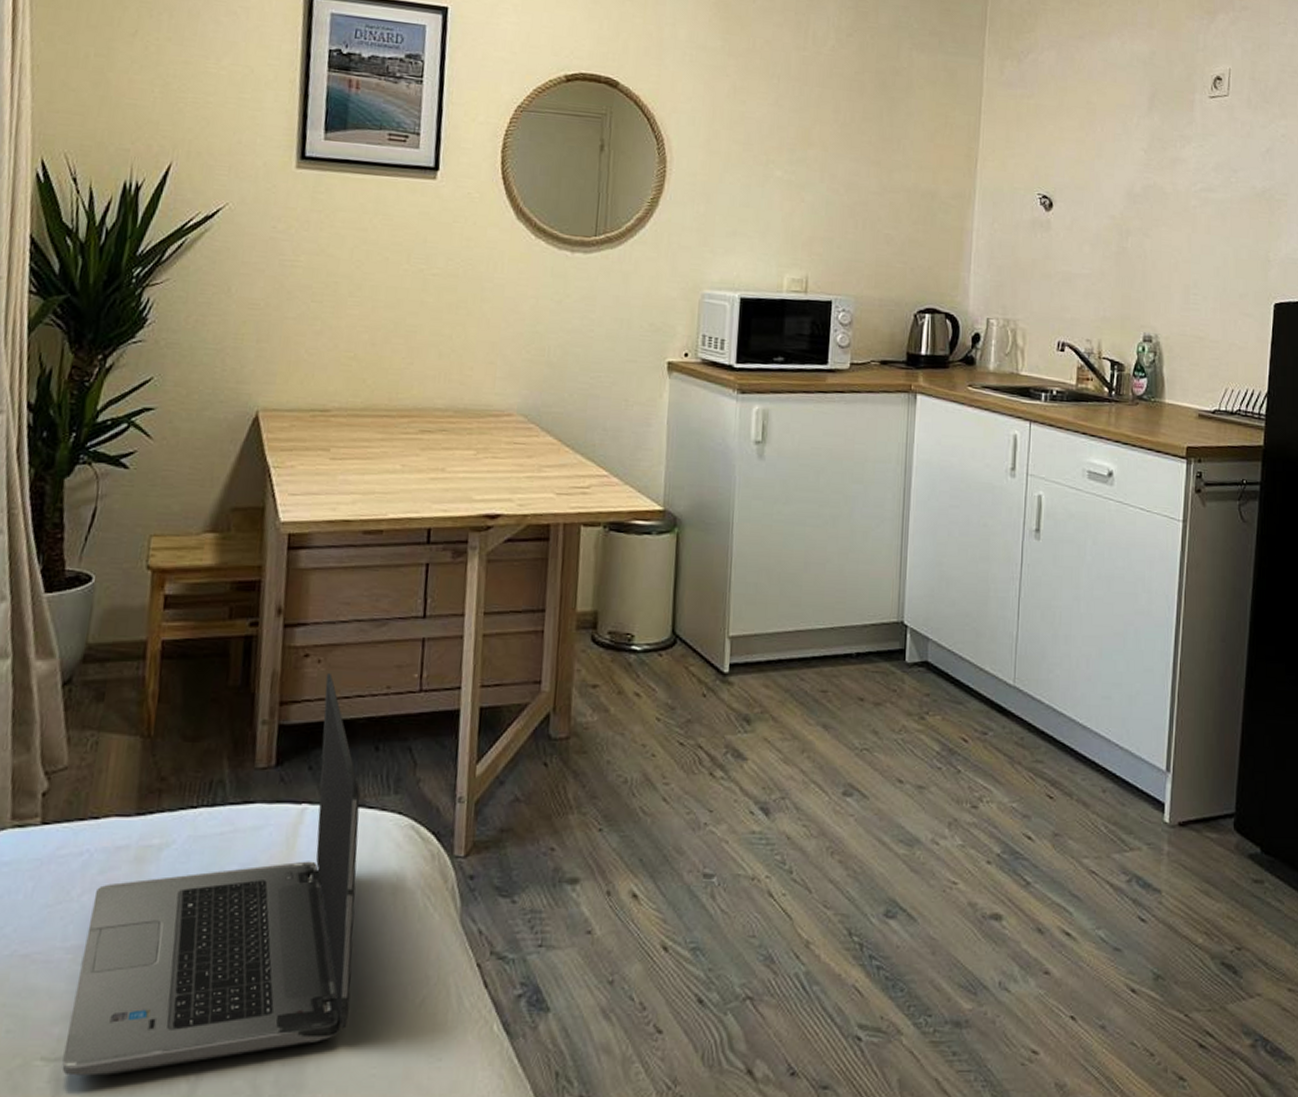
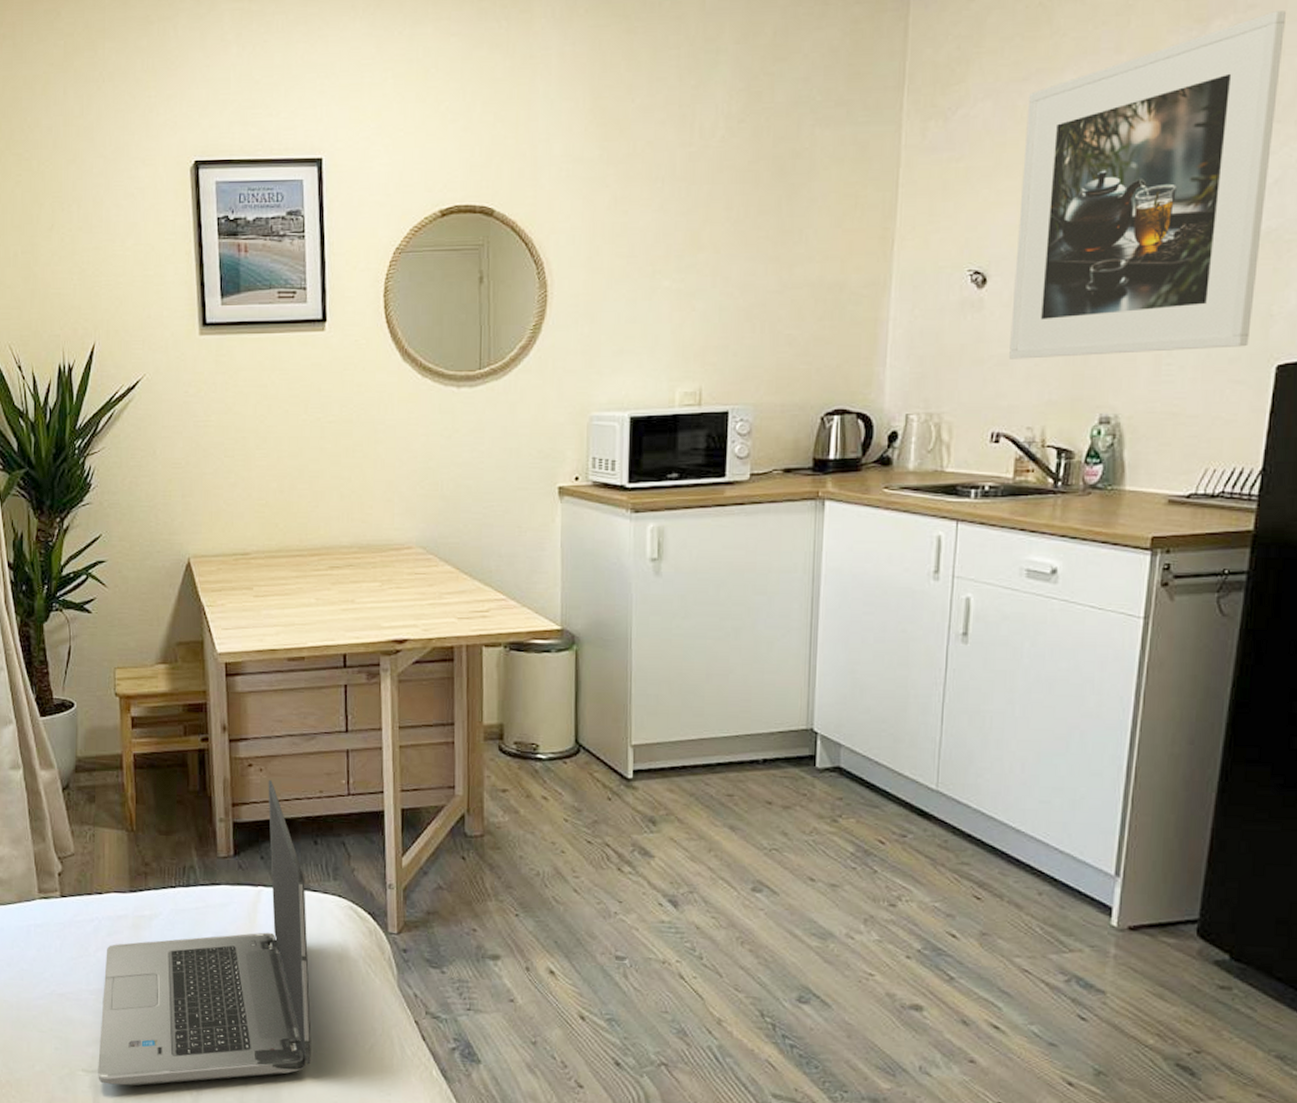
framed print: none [1072,14,1268,285] -> present [1009,11,1286,359]

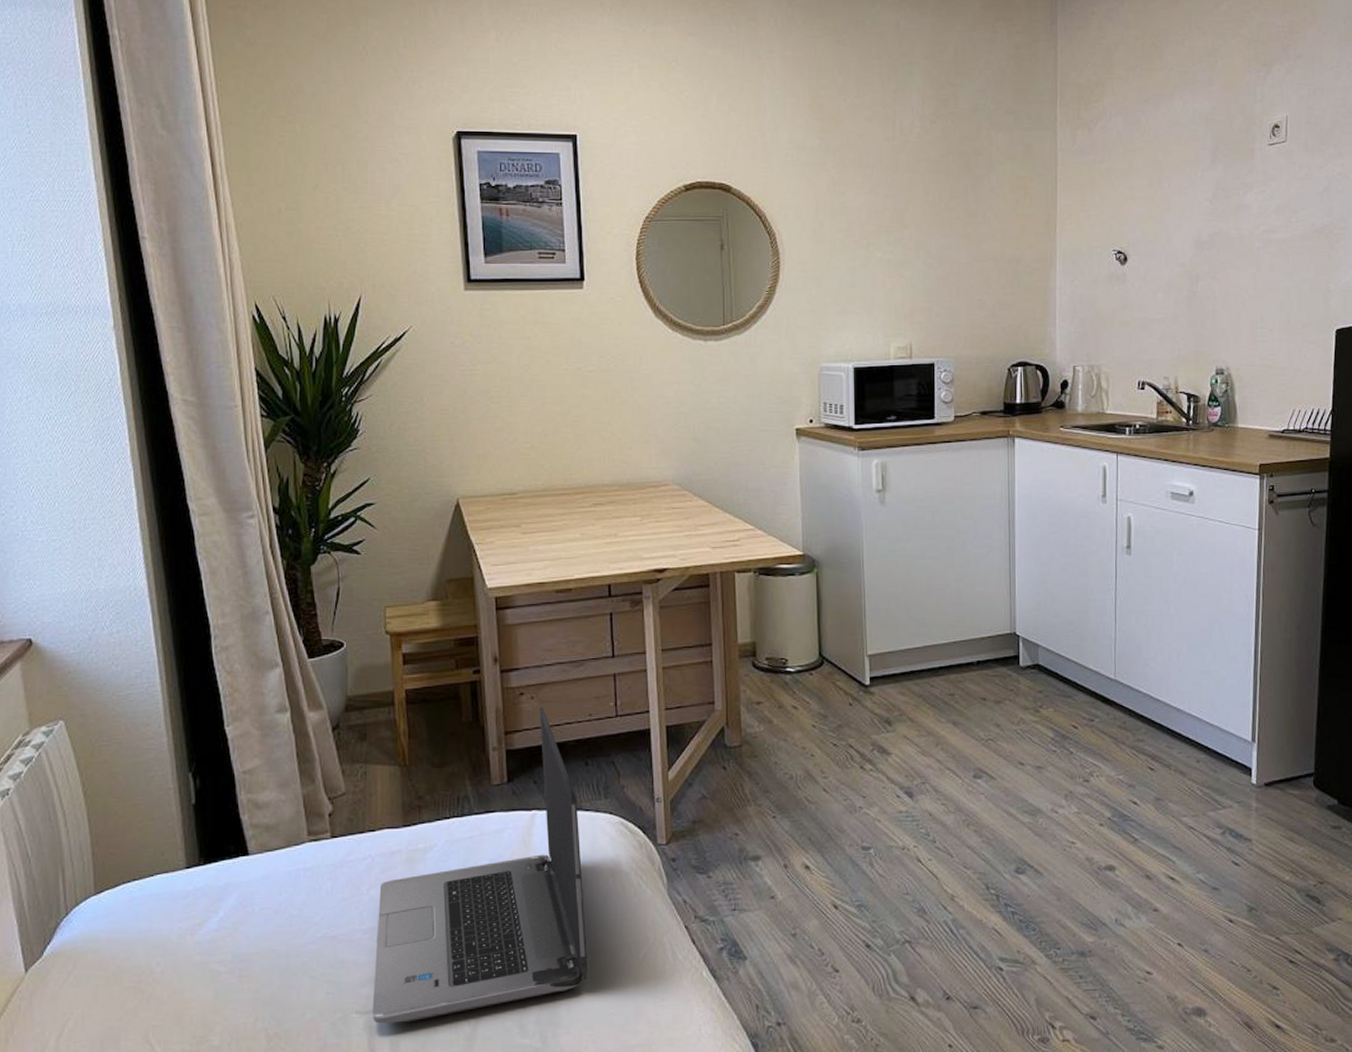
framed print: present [1009,11,1286,359] -> none [1147,61,1322,322]

